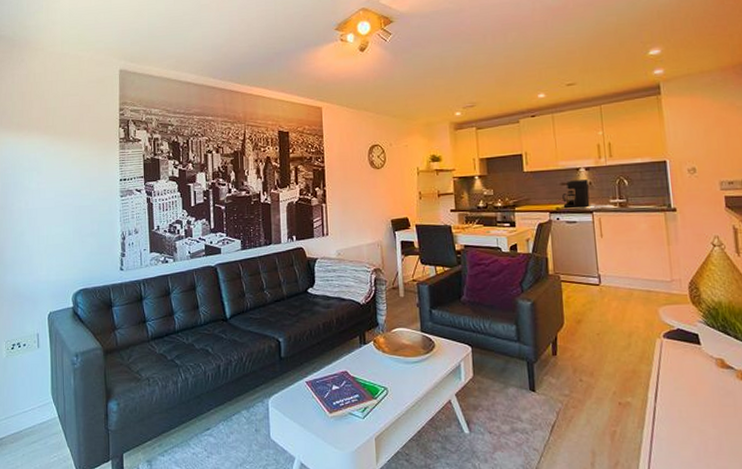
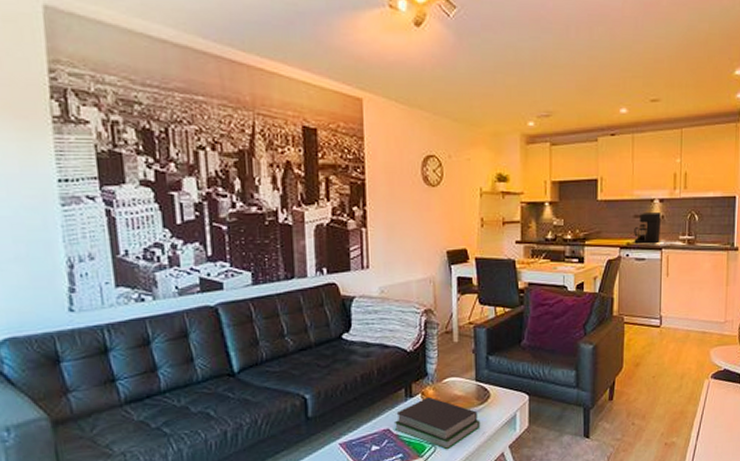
book: none [350,344,428,394] -> present [394,396,481,450]

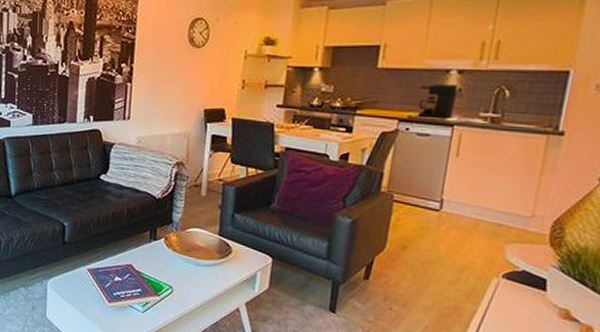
book: present [394,396,481,450] -> none [136,242,219,294]

